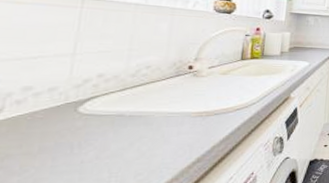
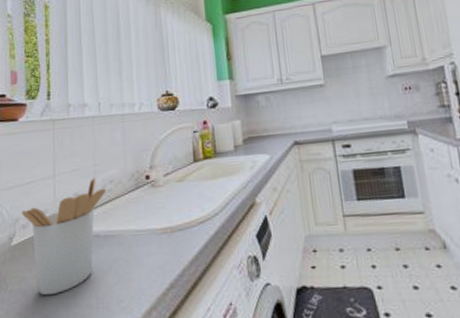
utensil holder: none [16,61,140,172] -> present [21,177,106,296]

